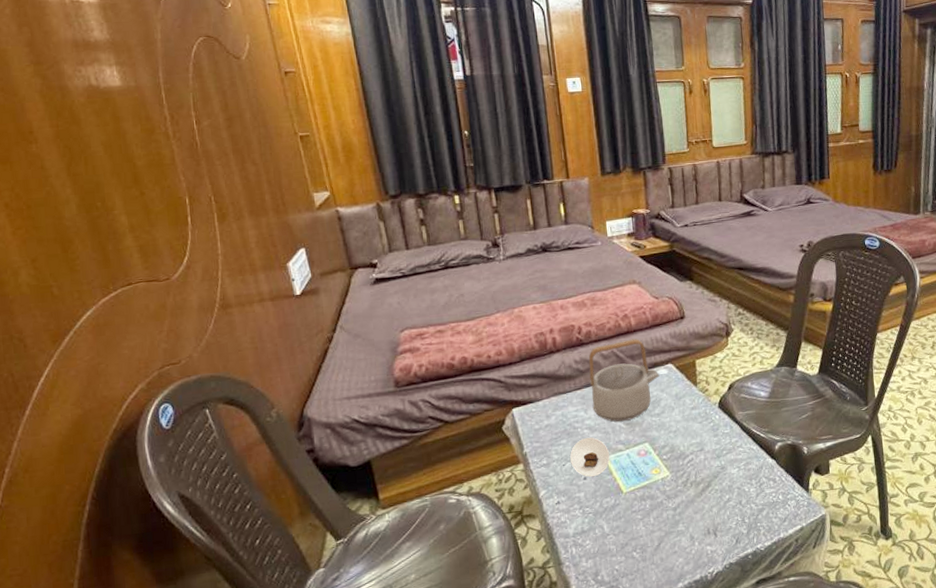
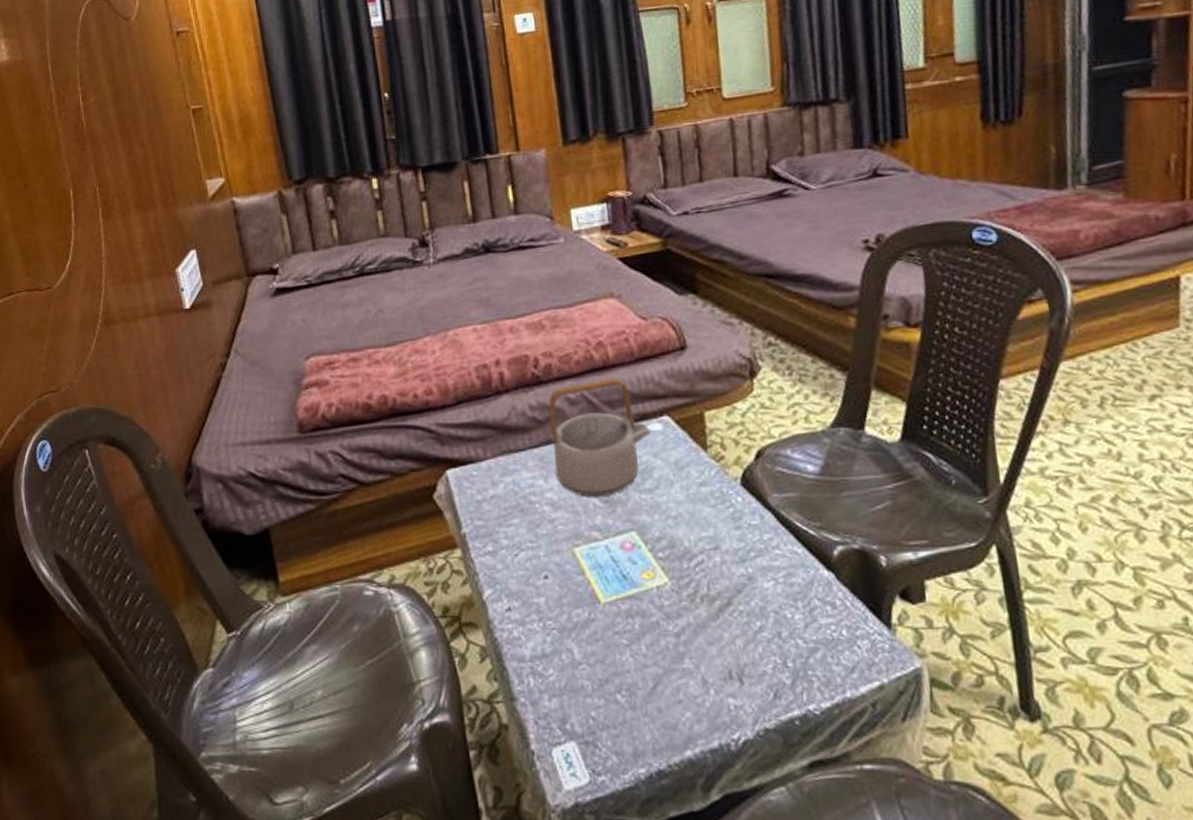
saucer: present [570,437,610,478] -> none [525,517,581,576]

